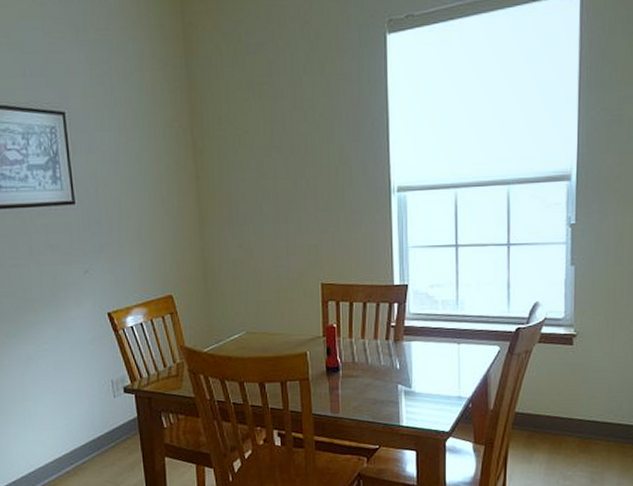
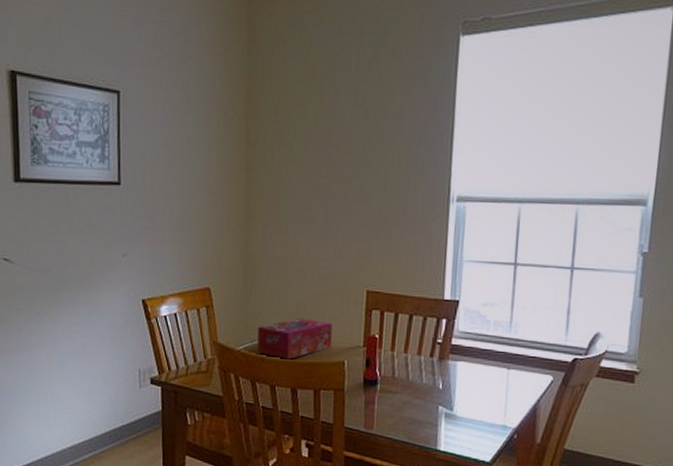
tissue box: none [222,315,293,356] -> present [257,318,333,360]

